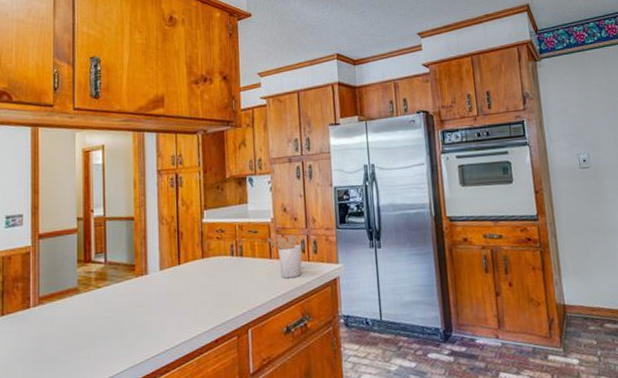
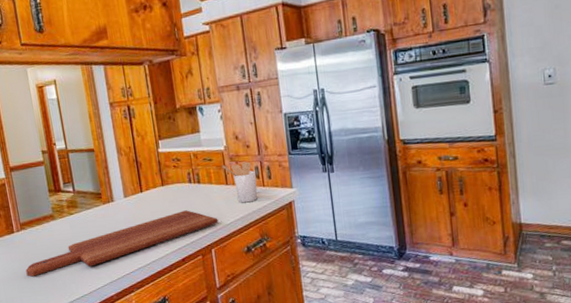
cutting board: none [35,285,258,360] -> present [25,210,219,277]

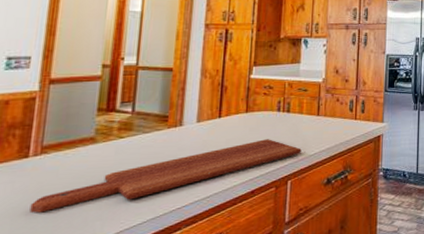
utensil holder: present [221,161,258,203] -> none [316,95,351,135]

